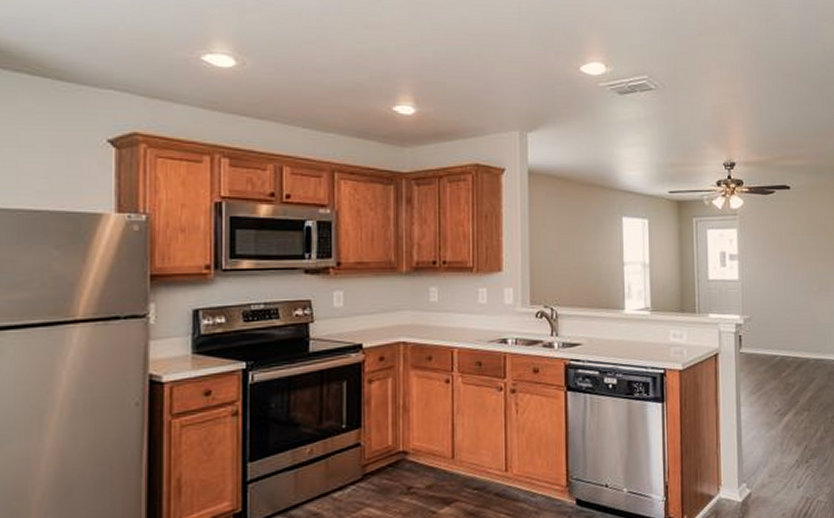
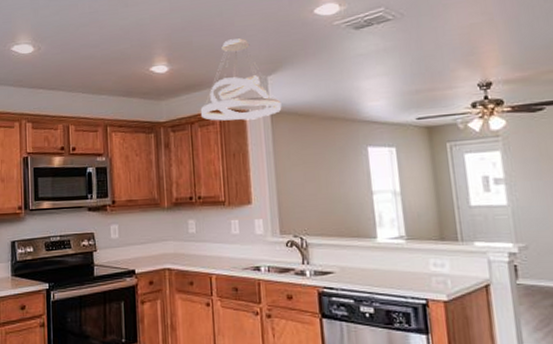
pendant light: none [450,86,541,179] -> present [200,38,282,121]

